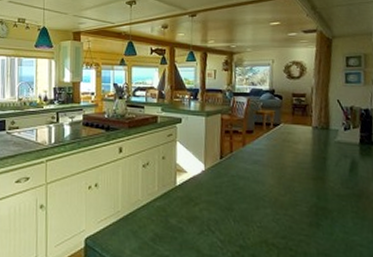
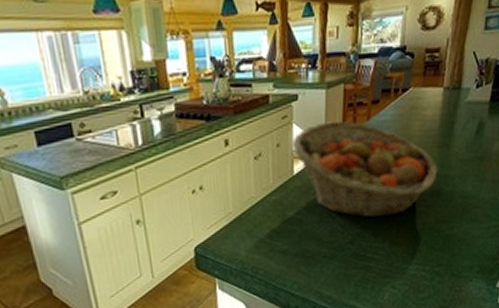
fruit basket: none [176,143,315,240] -> present [292,120,438,218]

